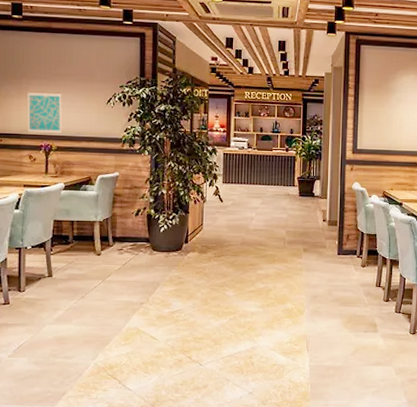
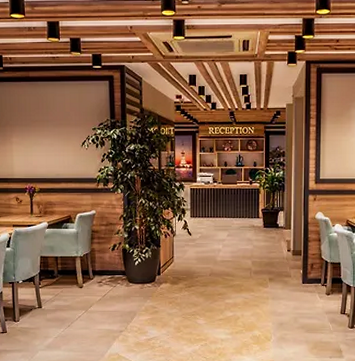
wall art: present [27,91,62,134] -> none [11,137,43,177]

